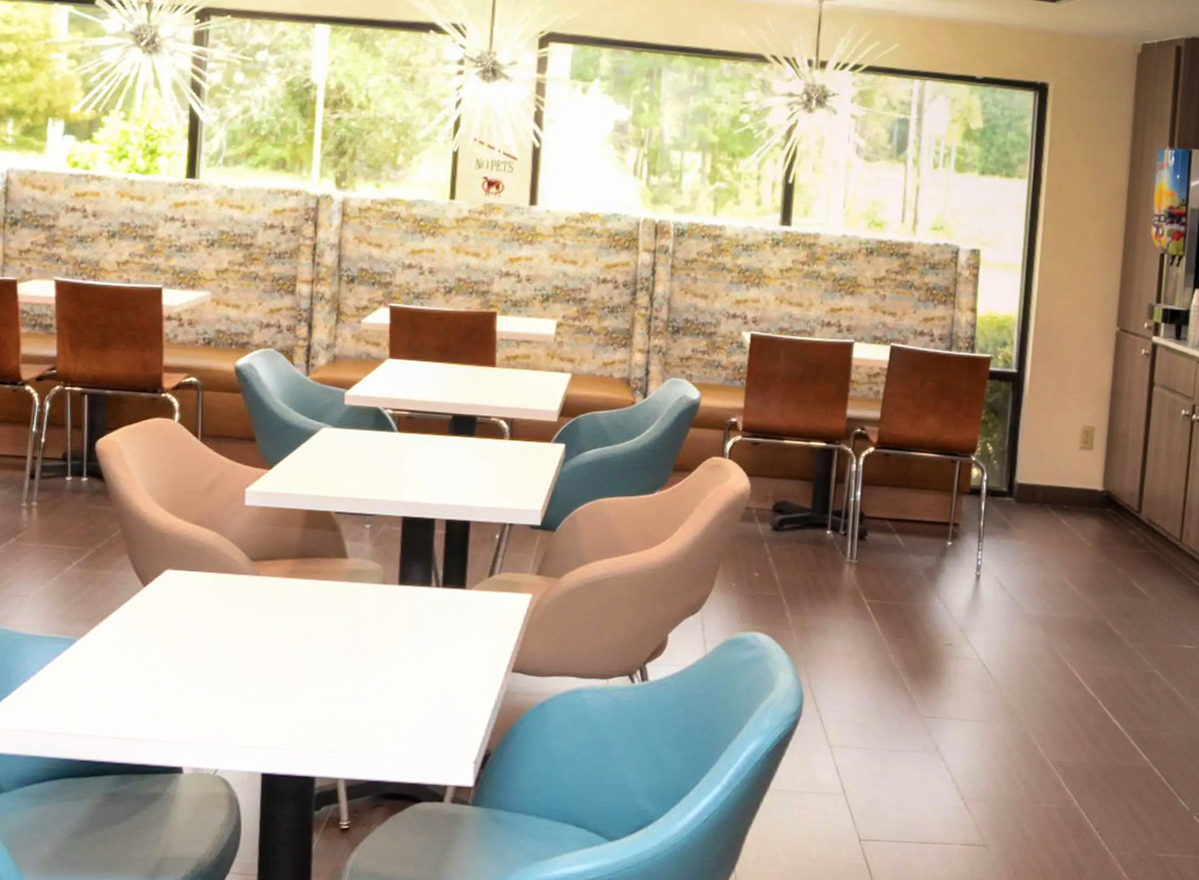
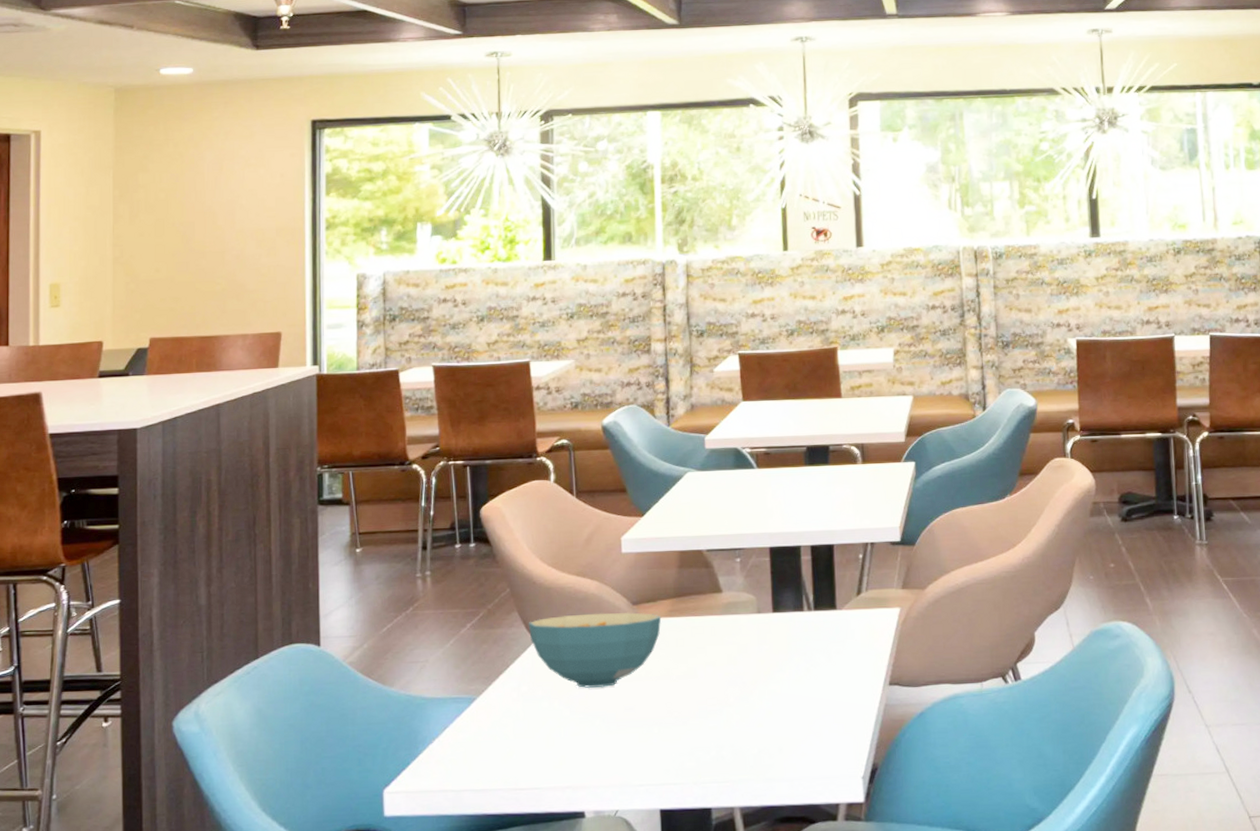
cereal bowl: none [138,564,281,644] -> present [528,612,662,688]

